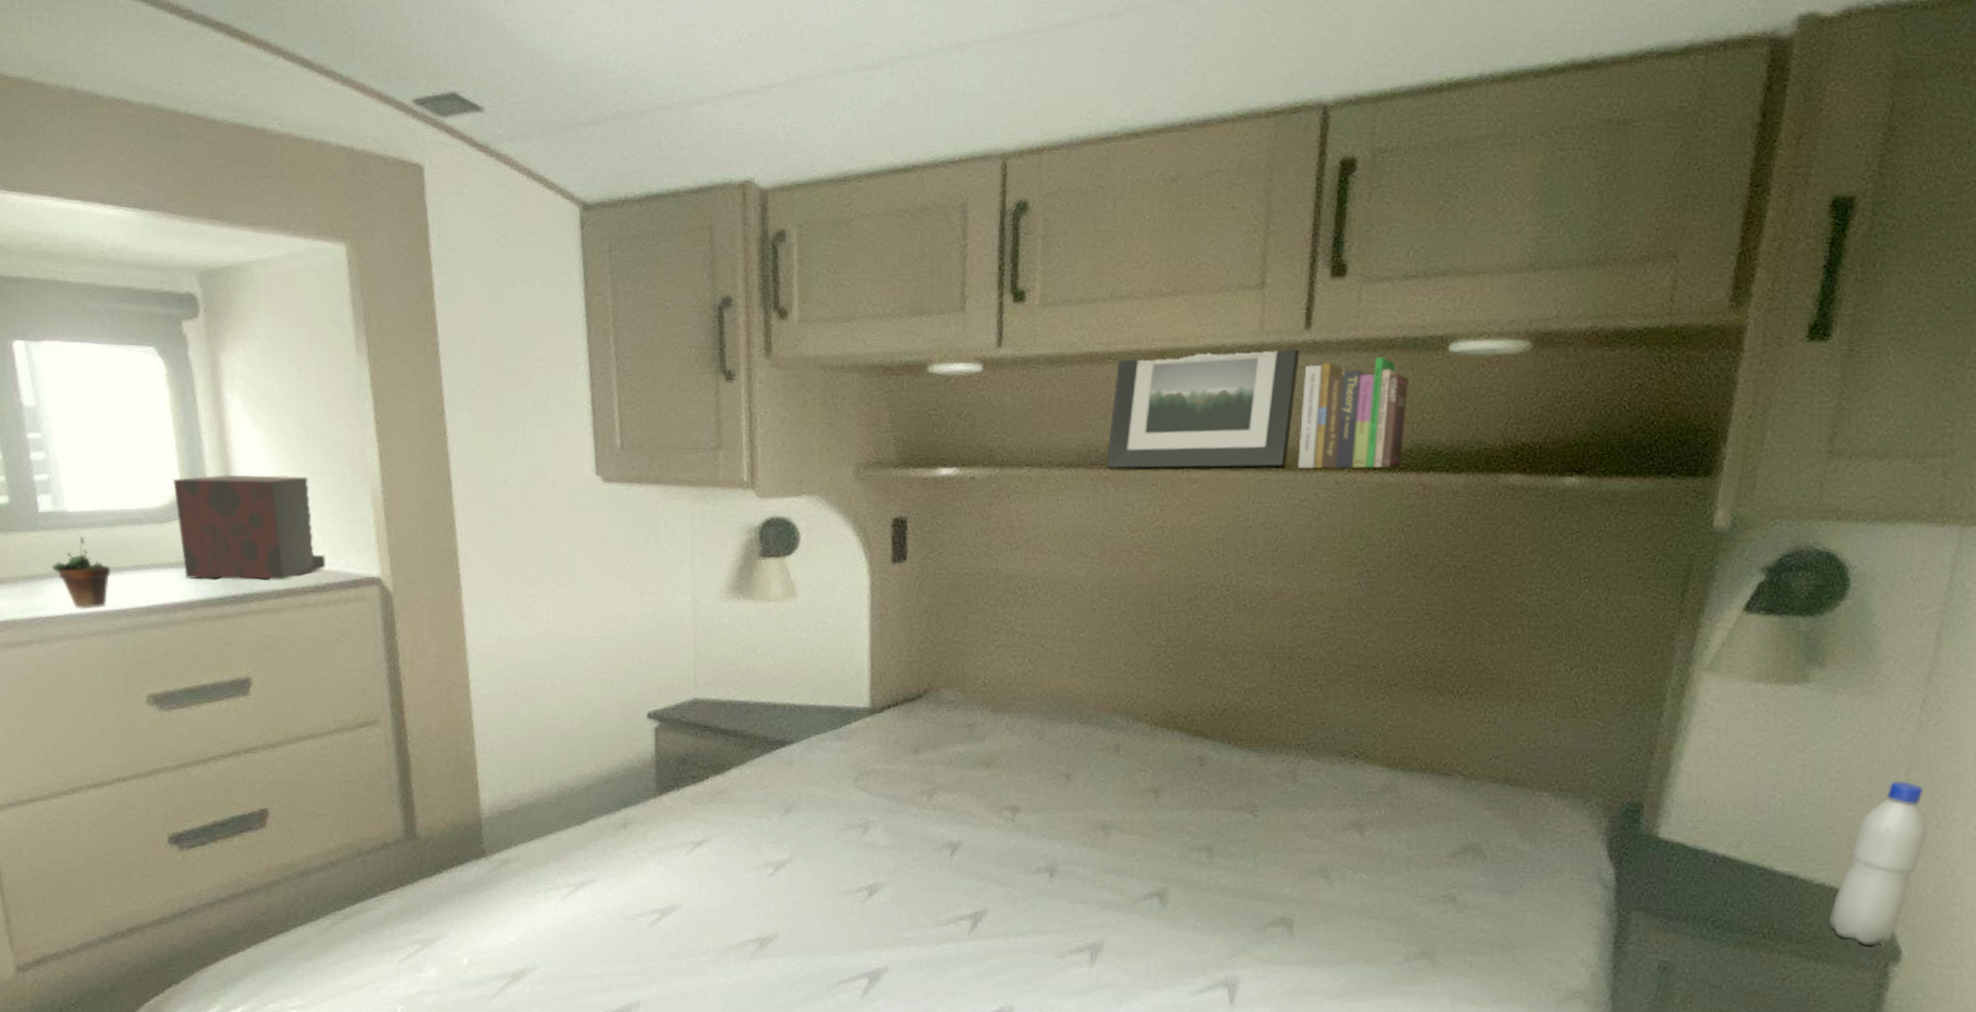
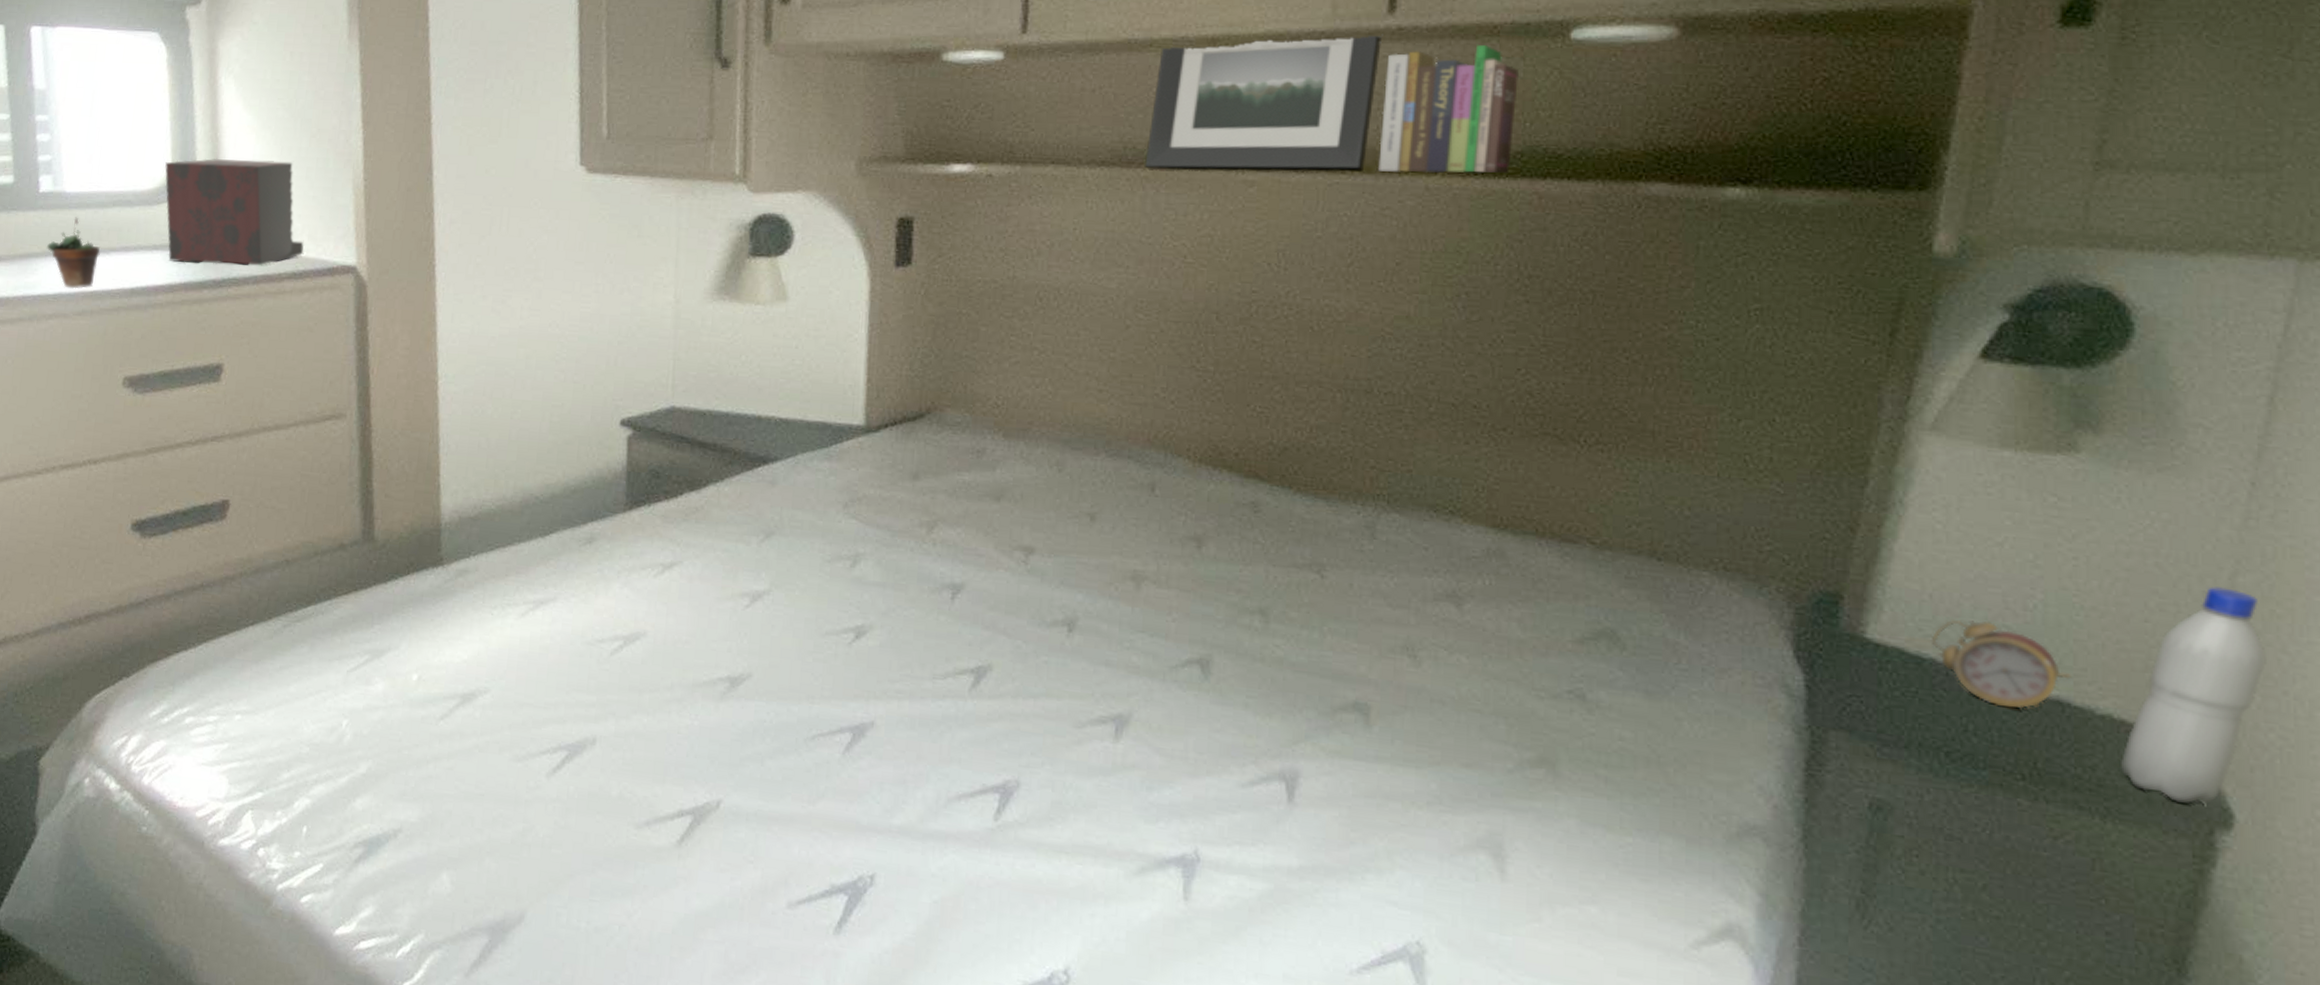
alarm clock: none [1705,817,1799,884] -> present [1932,619,2072,708]

